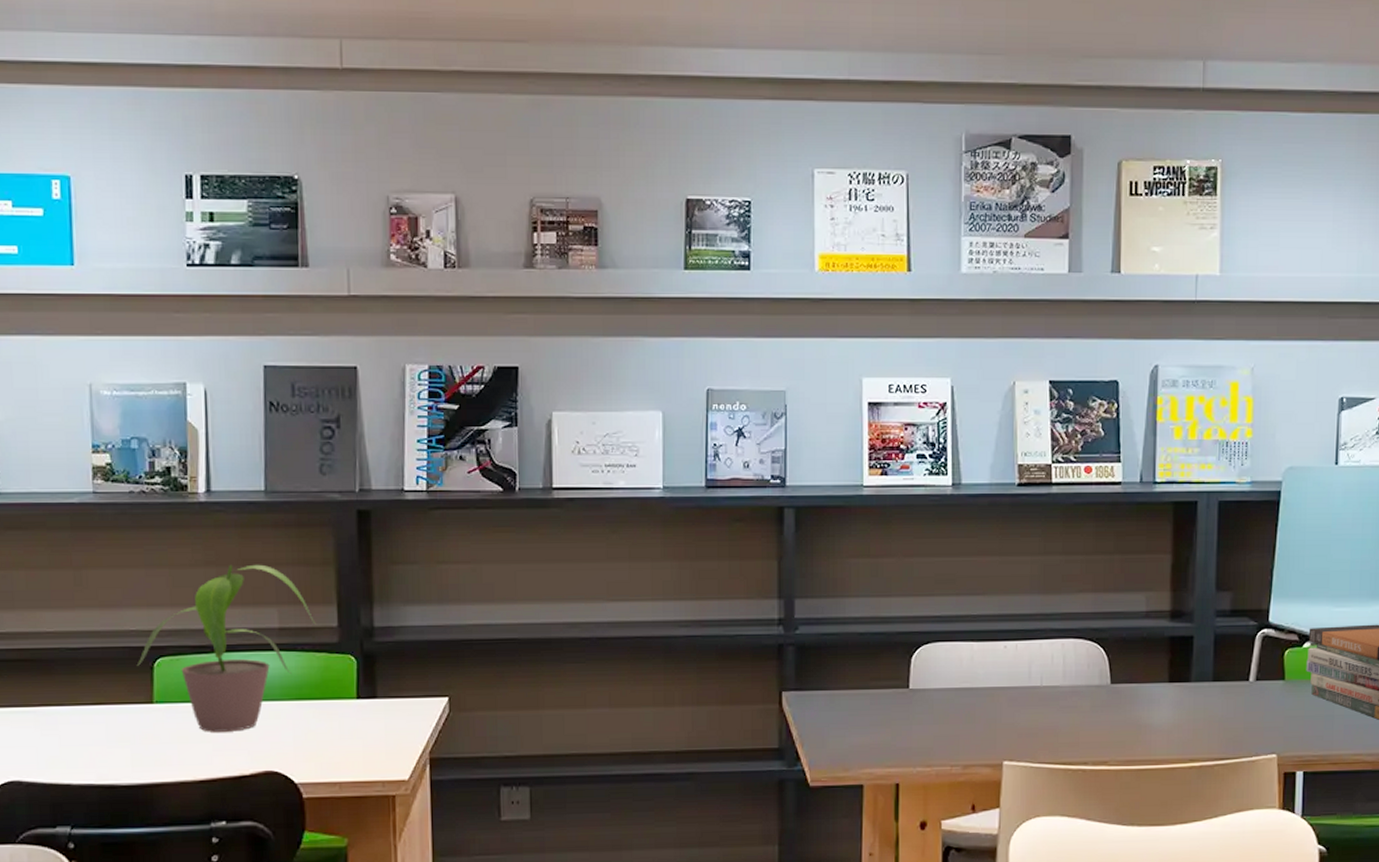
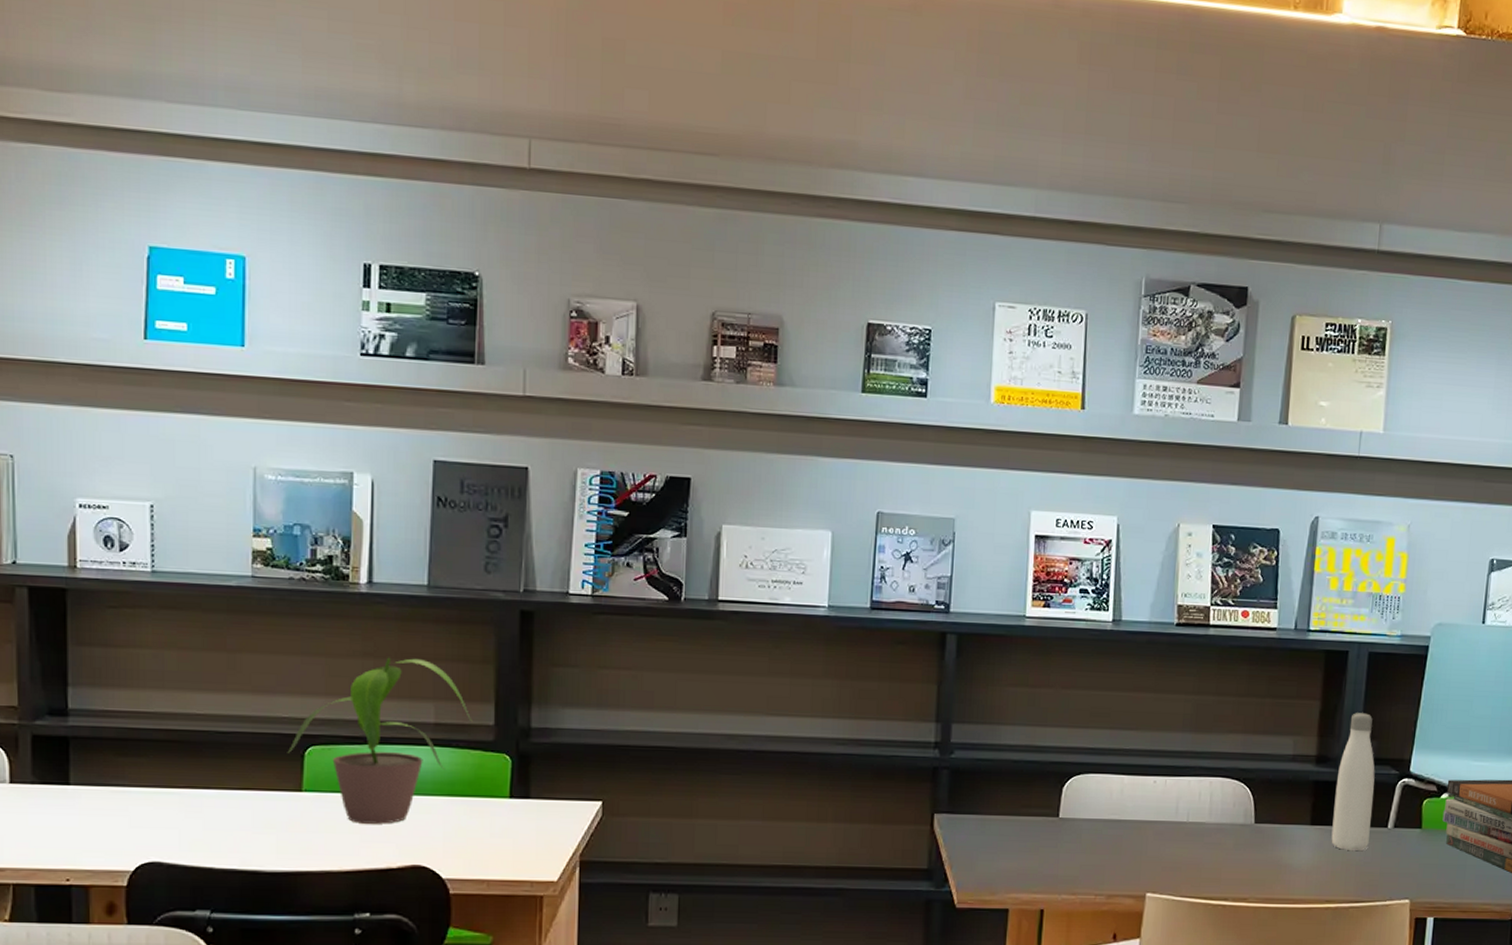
water bottle: none [1191,564,1233,707] -> present [1331,713,1375,851]

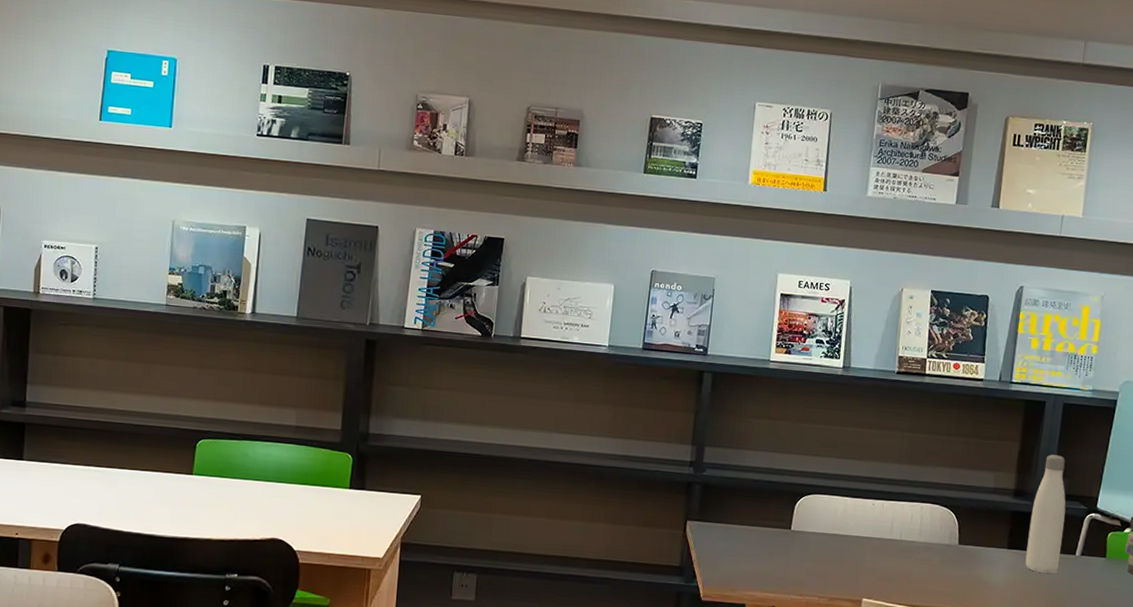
potted plant: present [287,657,471,824] -> none [183,372,324,504]

